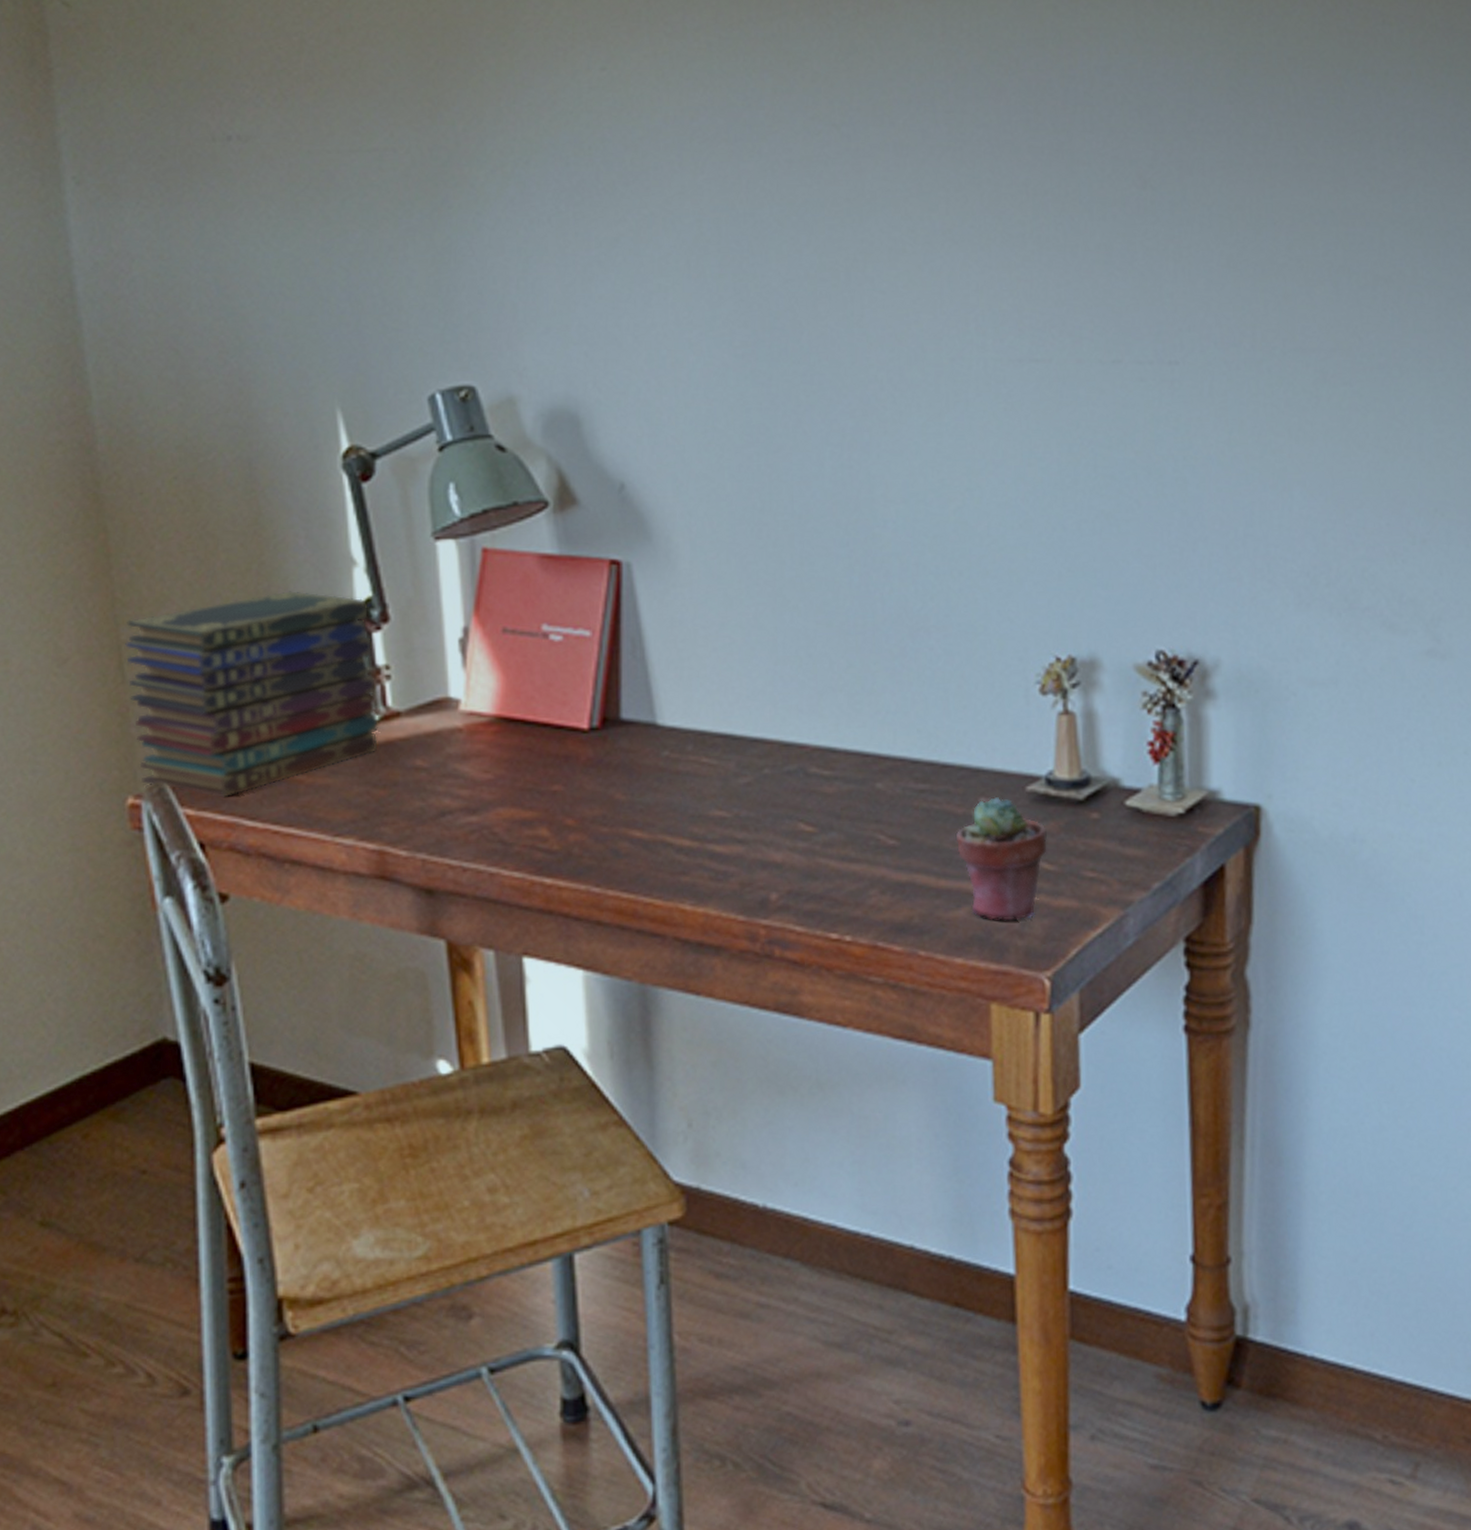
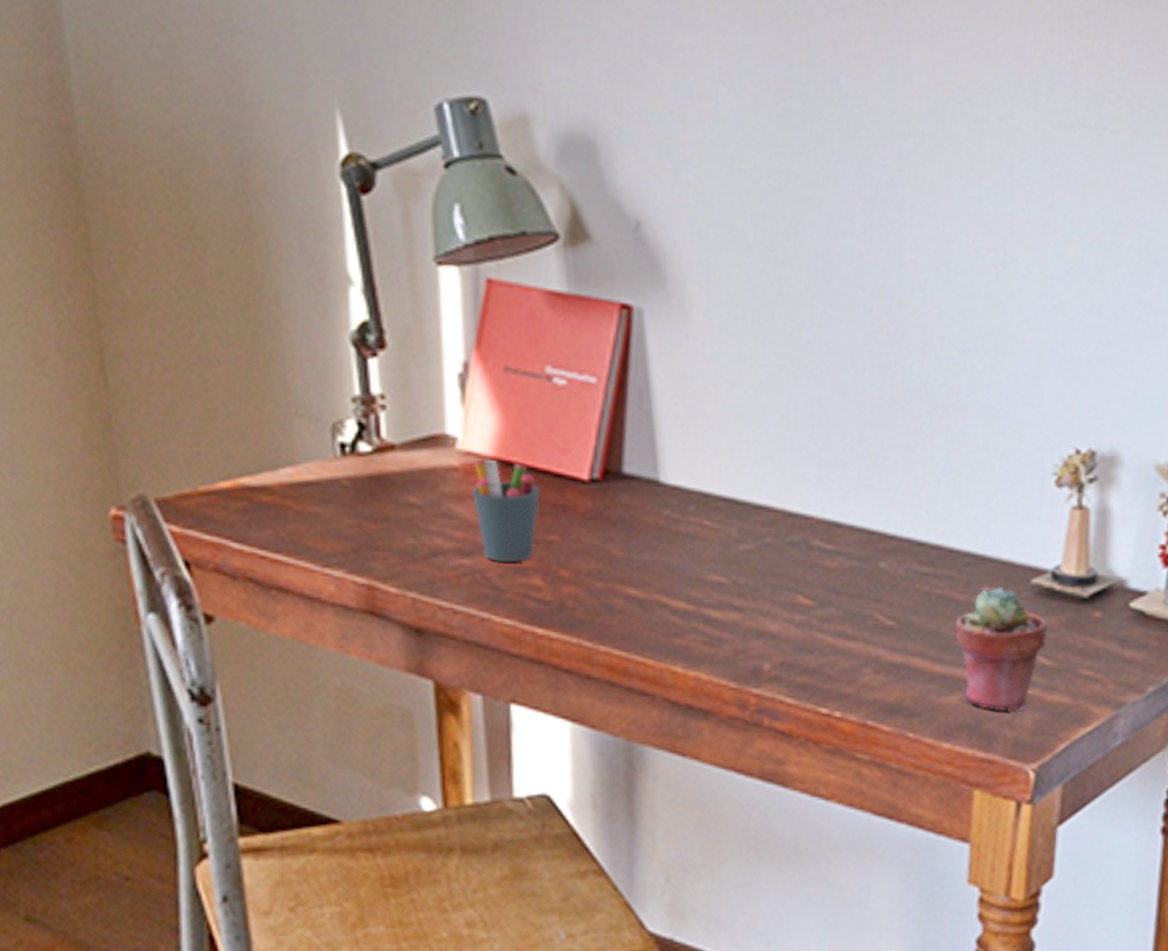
book stack: present [125,591,379,798] -> none [107,305,372,518]
pen holder: none [476,717,542,816] -> present [471,457,540,563]

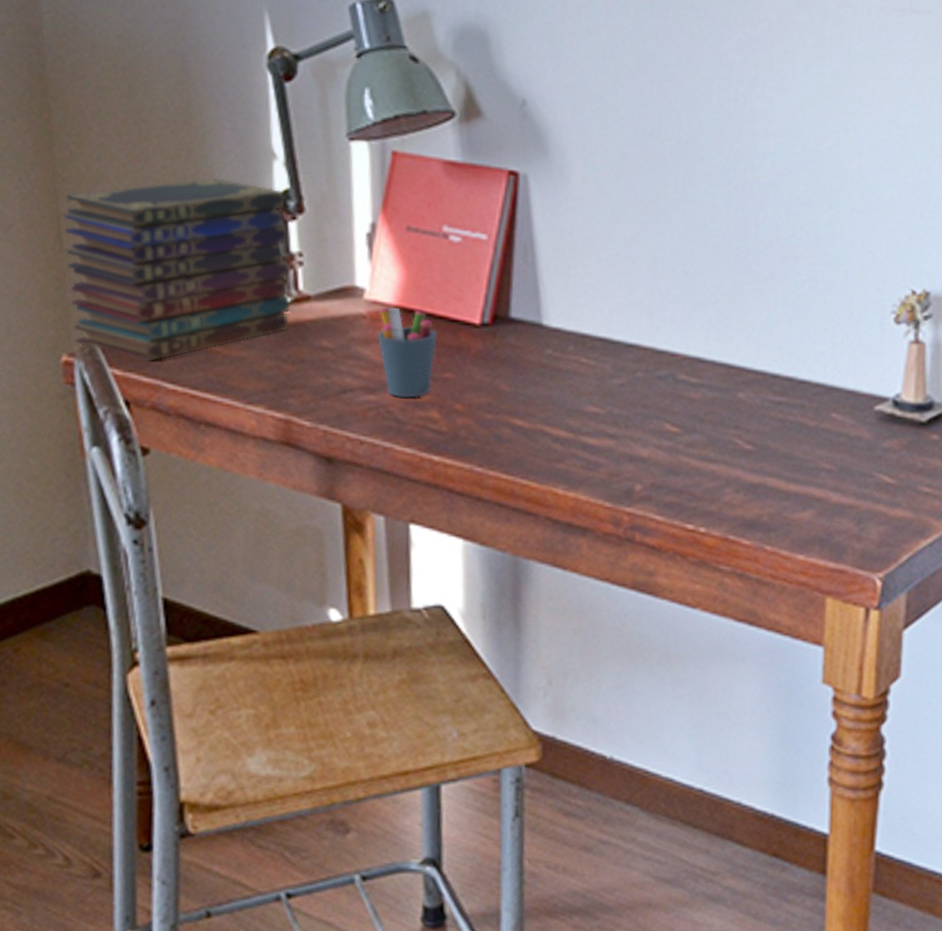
book stack: none [107,305,372,518] -> present [64,178,291,362]
potted succulent: present [954,587,1047,711] -> none [806,414,890,525]

